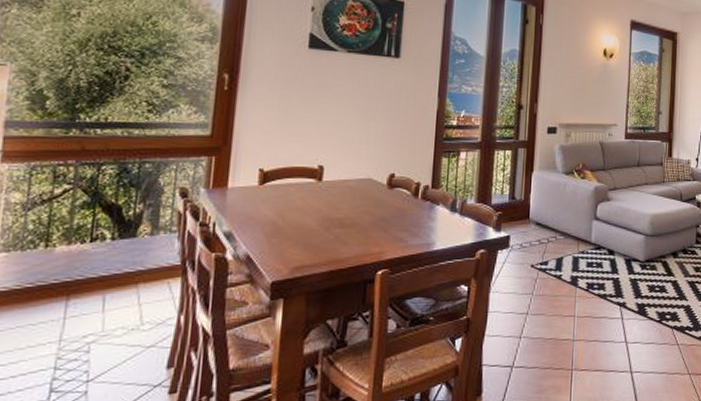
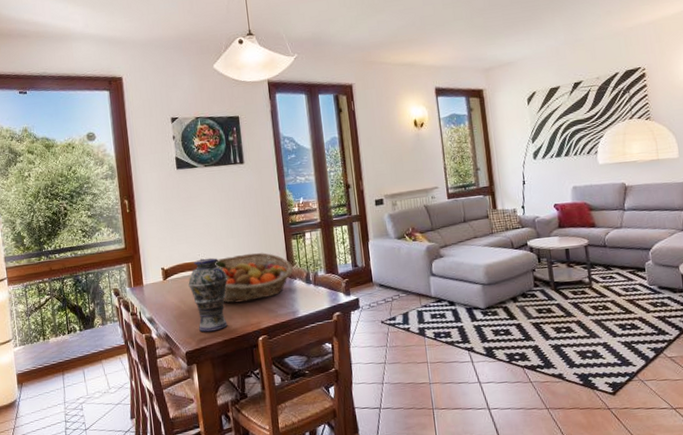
vase: none [294,164,351,258] -> present [188,257,228,333]
fruit basket: none [336,166,438,225] -> present [215,253,293,303]

